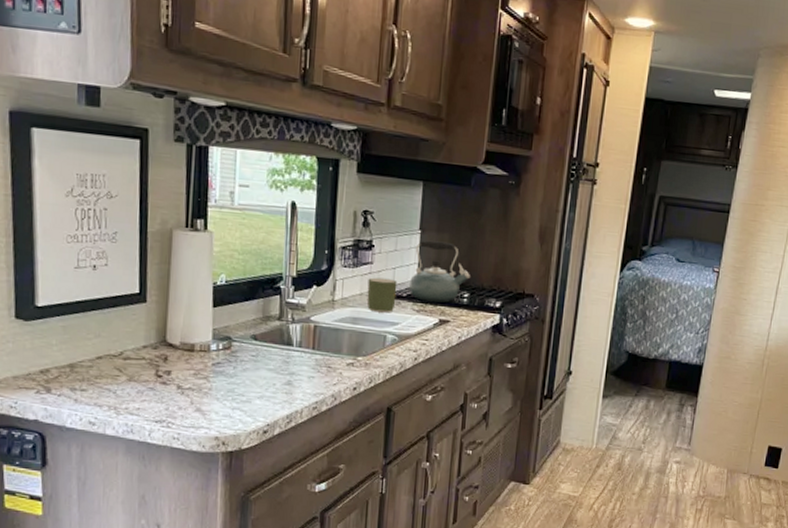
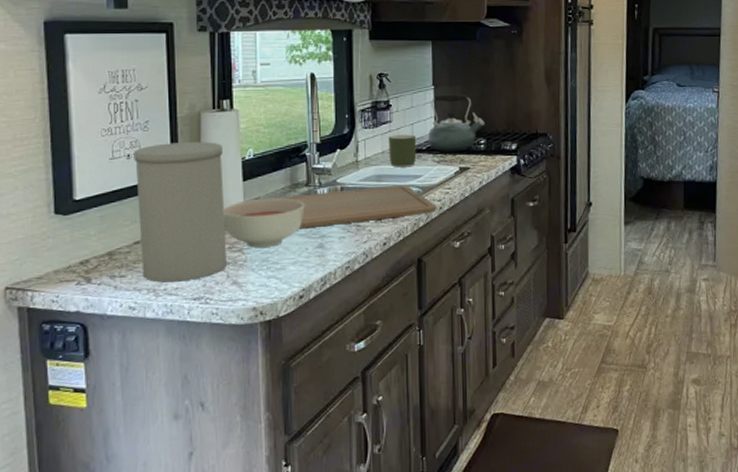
canister: none [100,258,195,402] -> present [134,142,227,282]
bowl: none [190,327,276,378] -> present [222,198,305,248]
chopping board: none [206,327,412,364] -> present [238,185,437,229]

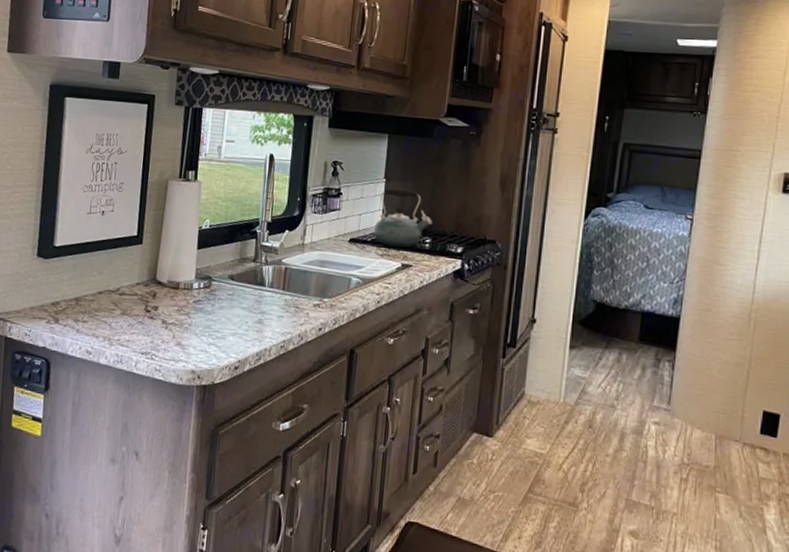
canister: present [134,142,227,282] -> none [101,205,184,335]
bowl: present [222,198,305,248] -> none [175,267,250,315]
chopping board: present [238,185,437,229] -> none [190,267,375,306]
mug: present [388,134,417,168] -> none [334,223,363,257]

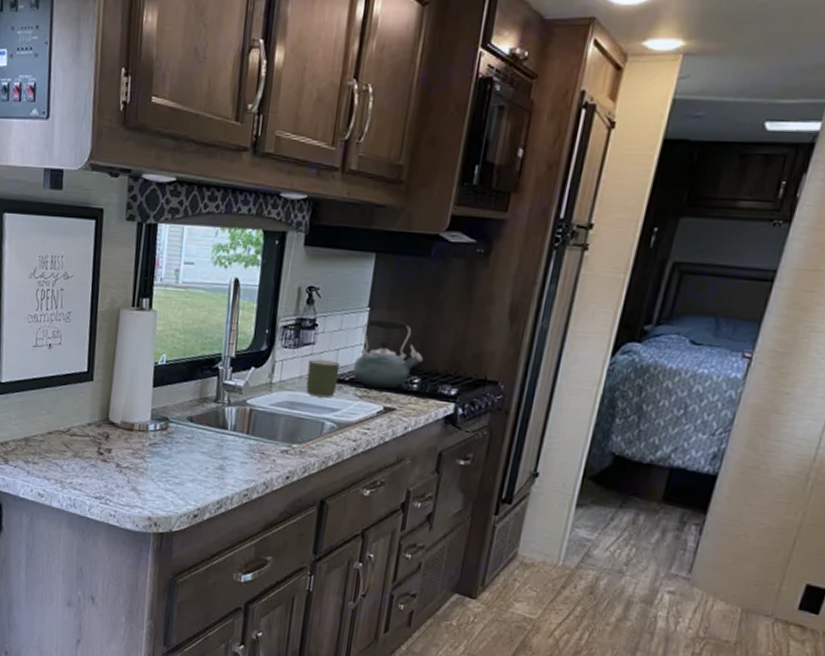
mug: none [334,223,363,257] -> present [306,359,340,398]

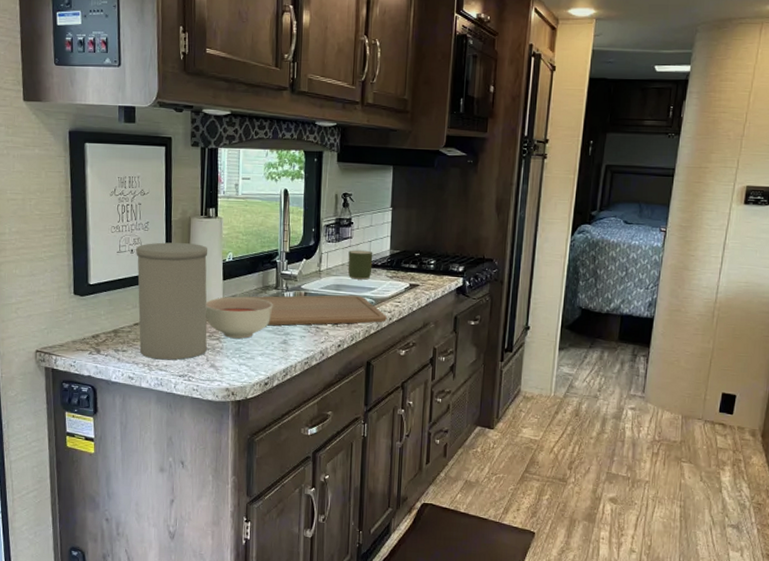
canister: none [52,337,138,479] -> present [136,242,208,360]
bowl: none [130,407,211,460] -> present [205,296,273,339]
chopping board: none [146,407,351,454] -> present [218,295,387,326]
kettle: present [352,318,423,389] -> none [382,216,436,270]

